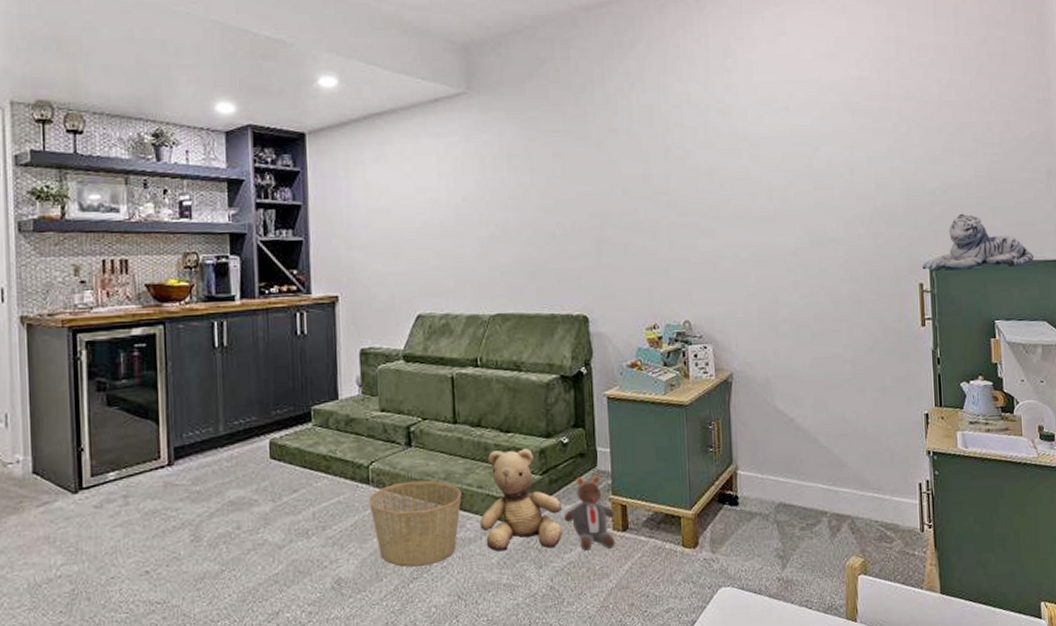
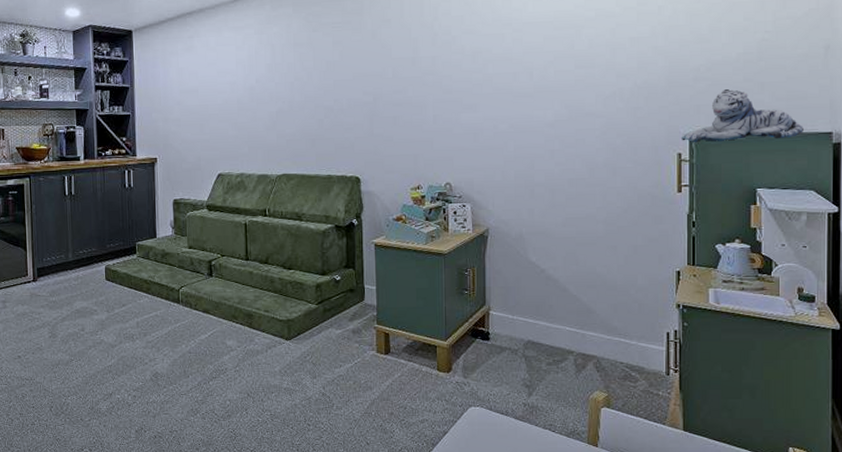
basket: present [369,480,462,567] -> none [179,303,252,369]
teddy bear: present [479,448,563,552] -> none [265,283,334,363]
teddy bear: present [563,475,616,551] -> none [335,308,379,367]

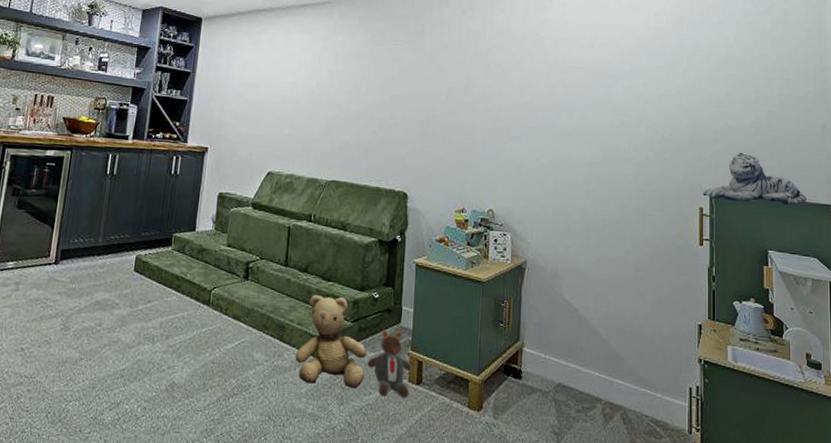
teddy bear: none [265,283,334,363] -> present [295,295,367,389]
teddy bear: none [335,308,379,367] -> present [367,329,412,398]

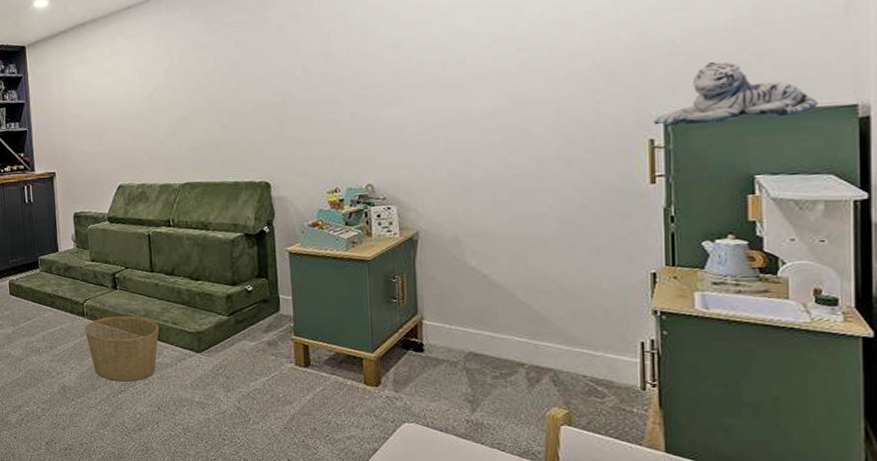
basket: none [206,308,284,385] -> present [84,316,159,382]
teddy bear: present [295,295,367,389] -> none [175,294,248,376]
teddy bear: present [367,329,412,398] -> none [249,319,298,381]

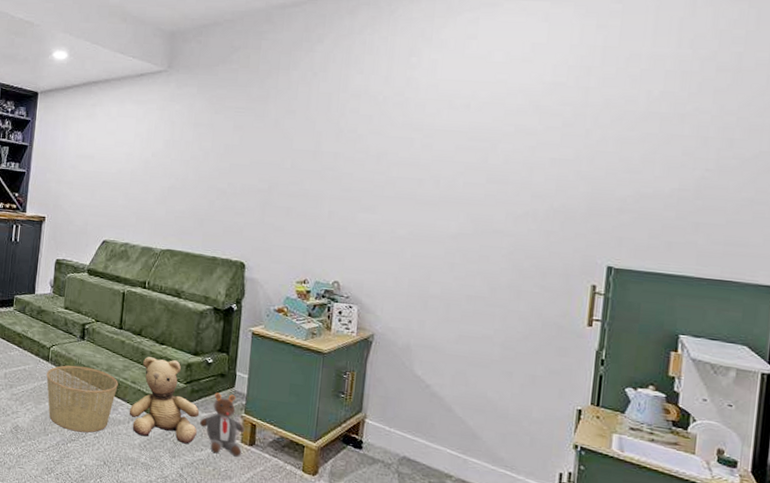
teddy bear: none [175,294,248,376] -> present [129,357,200,444]
teddy bear: none [249,319,298,381] -> present [199,392,245,457]
plush toy: present [652,61,817,126] -> none [597,224,741,286]

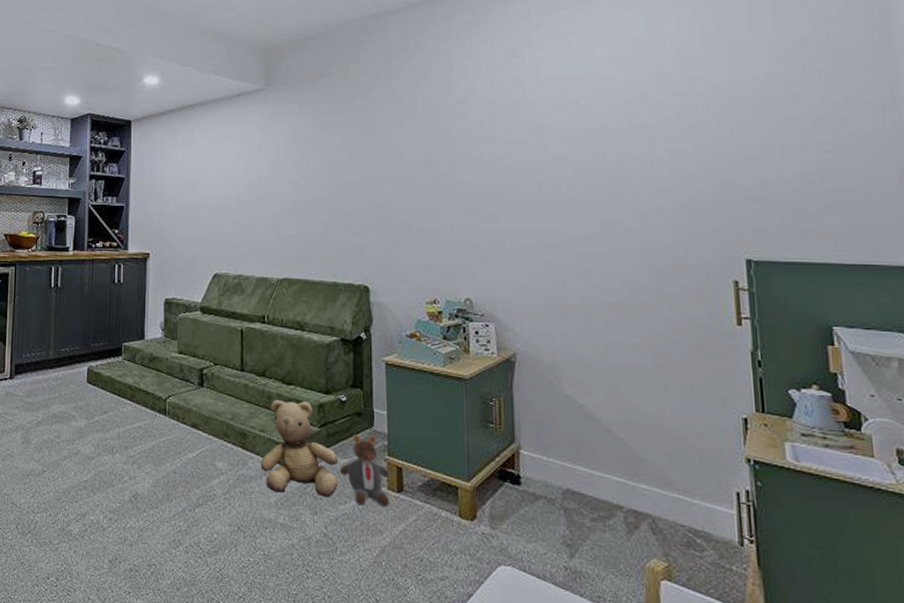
basket: present [46,365,119,433] -> none [165,417,246,495]

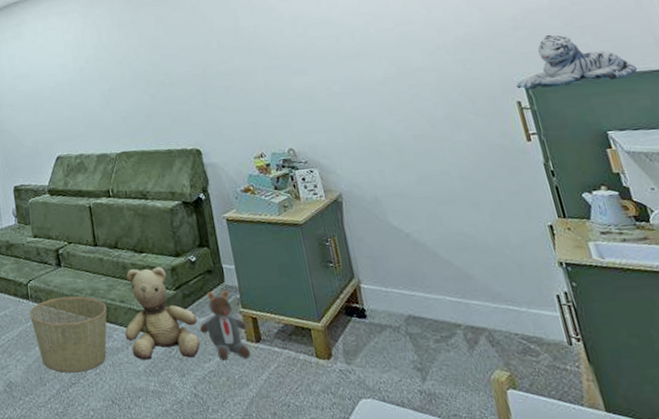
basket: none [165,417,246,495] -> present [29,295,107,373]
plush toy: none [736,211,883,271] -> present [515,34,637,89]

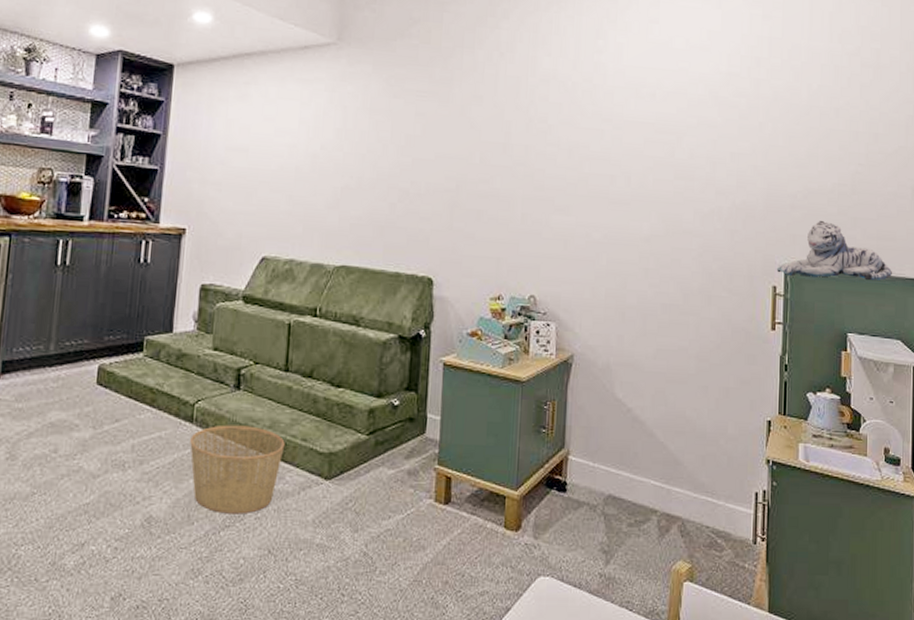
teddy bear: present [124,267,200,360] -> none [299,404,386,513]
teddy bear: present [199,290,251,361] -> none [385,442,439,521]

